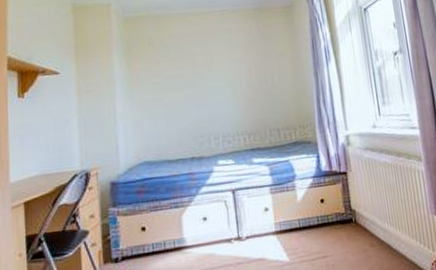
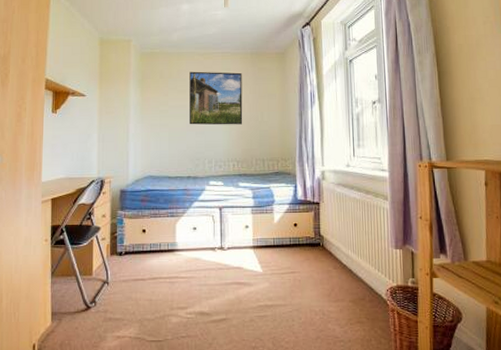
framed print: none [183,32,251,97] -> present [189,71,243,125]

